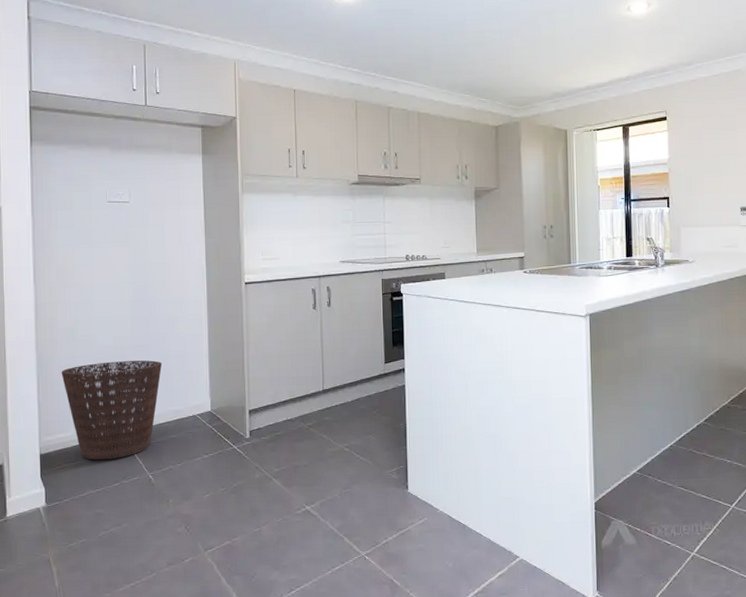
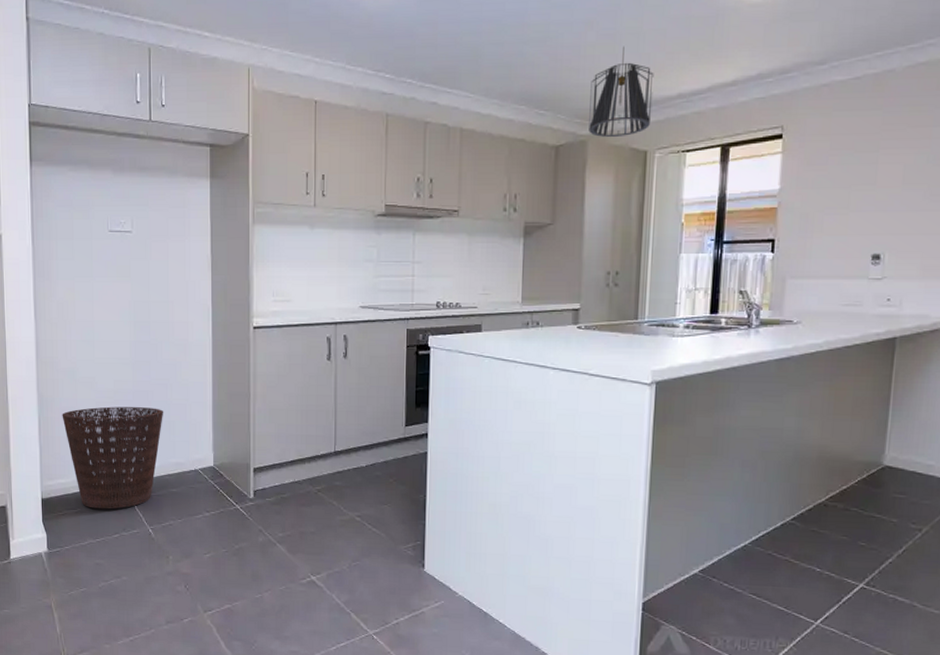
pendant light: none [519,49,568,120] -> present [589,46,654,138]

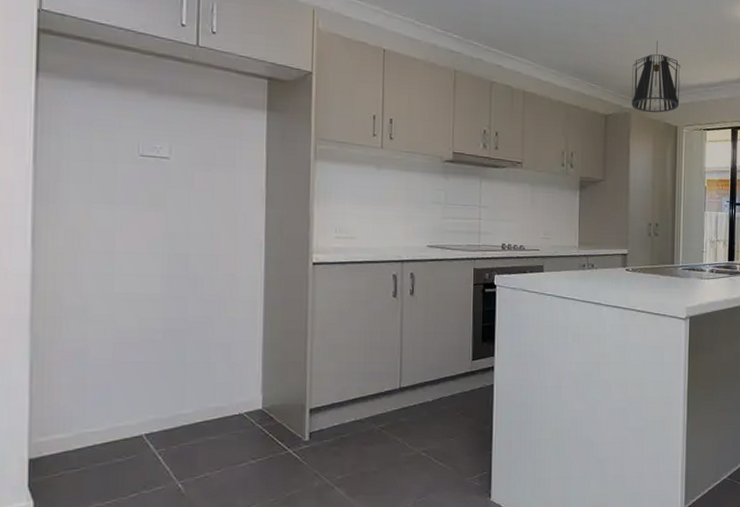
basket: present [62,406,164,509] -> none [64,348,203,466]

